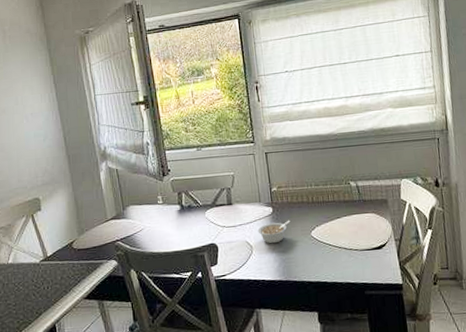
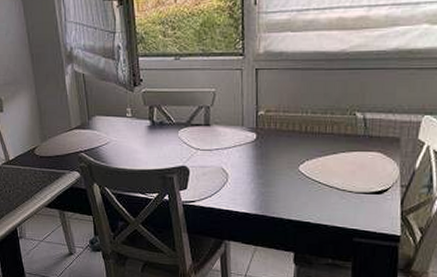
legume: present [257,221,291,244] -> none [236,150,276,174]

